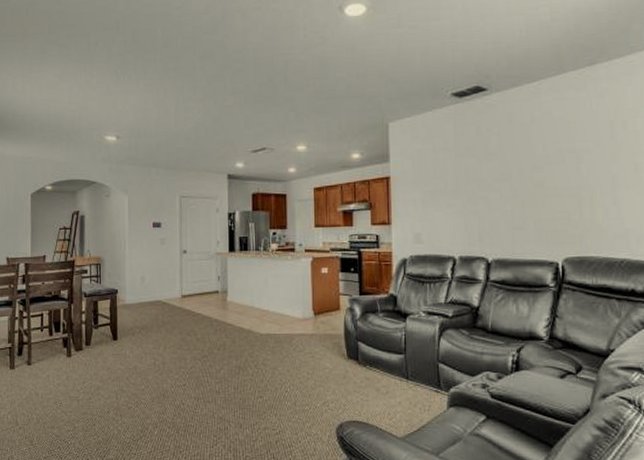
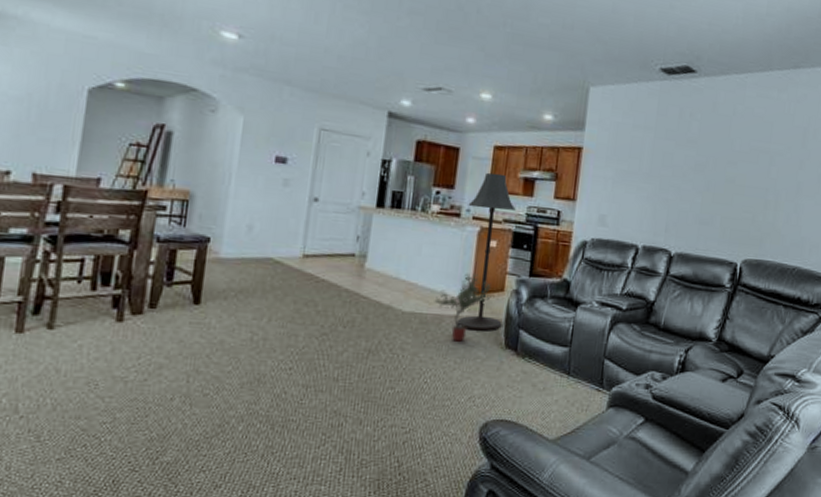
potted tree: none [284,296,330,356] -> present [434,272,492,342]
floor lamp: none [300,210,342,345] -> present [457,172,516,331]

